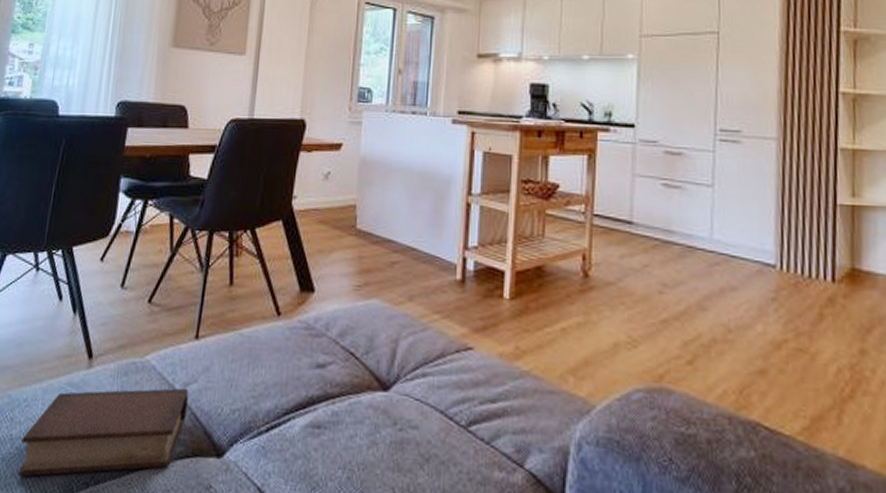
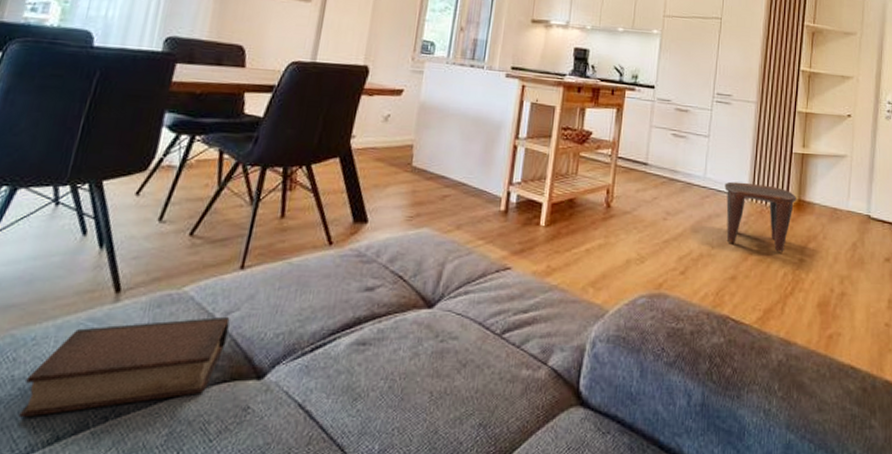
stool: none [740,244,848,340] -> present [724,181,796,252]

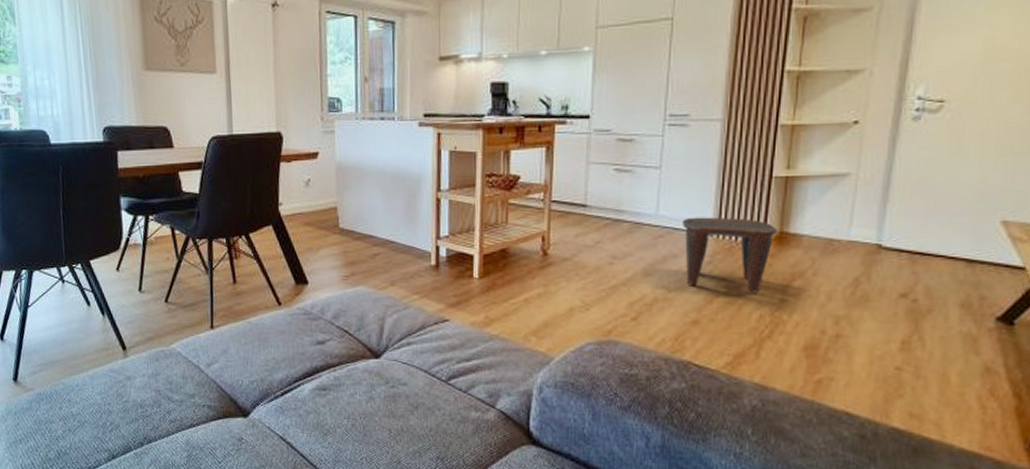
book: present [18,316,230,418] -> none [81,367,214,442]

